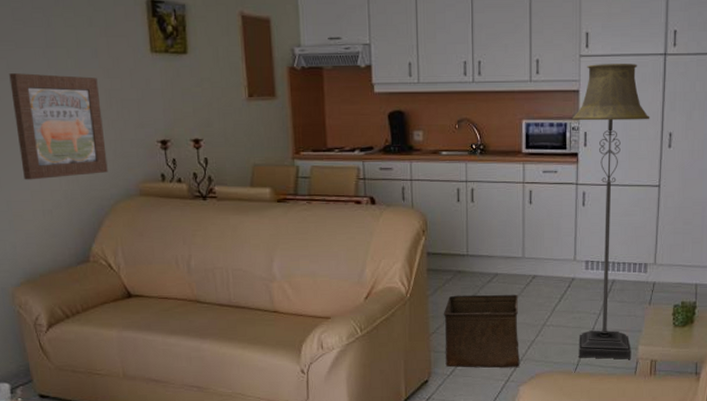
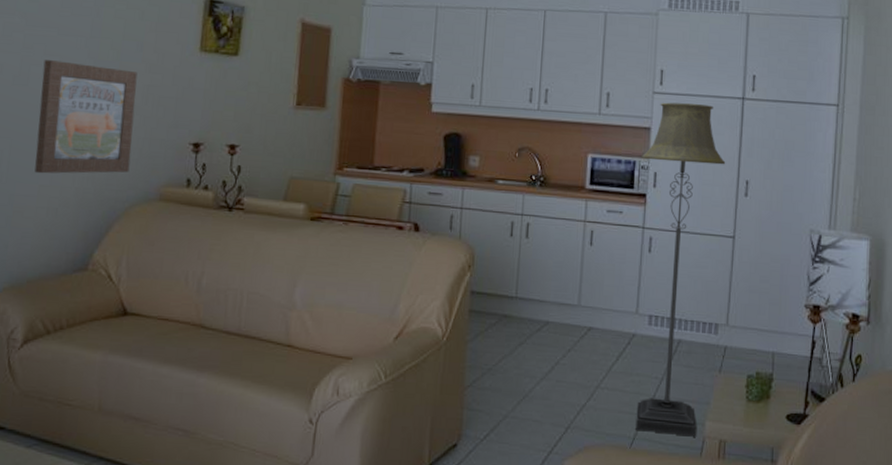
storage bin: present [443,294,520,369] -> none [479,343,570,437]

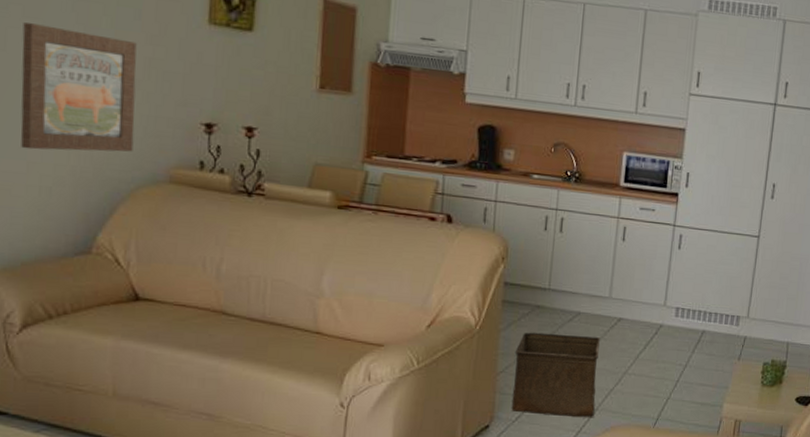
storage bin: none [479,343,570,437] -> present [511,332,600,418]
floor lamp: present [635,102,726,437] -> none [659,104,755,417]

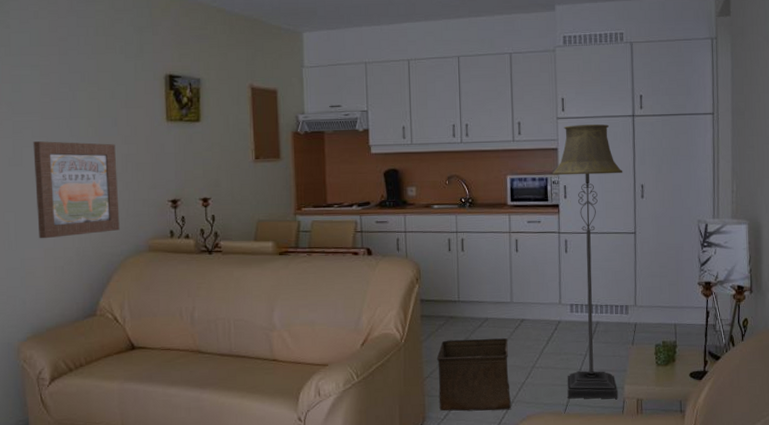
floor lamp: none [659,104,755,417] -> present [552,124,623,399]

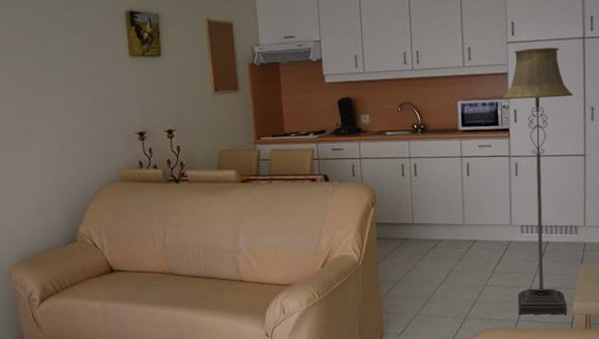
wall art: present [33,141,120,239] -> none [8,79,93,172]
storage bin: present [436,338,511,412] -> none [392,258,464,327]

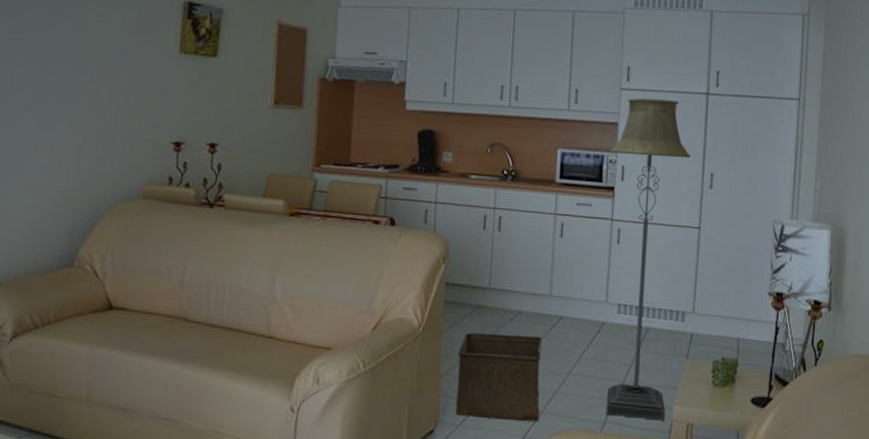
storage bin: none [392,258,464,327] -> present [455,332,542,422]

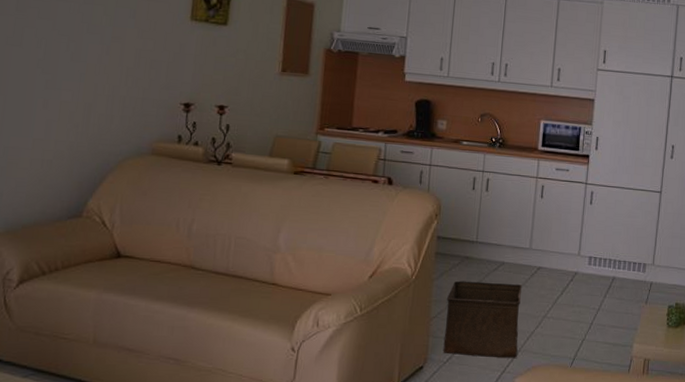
floor lamp: present [606,98,691,421] -> none [575,78,656,357]

